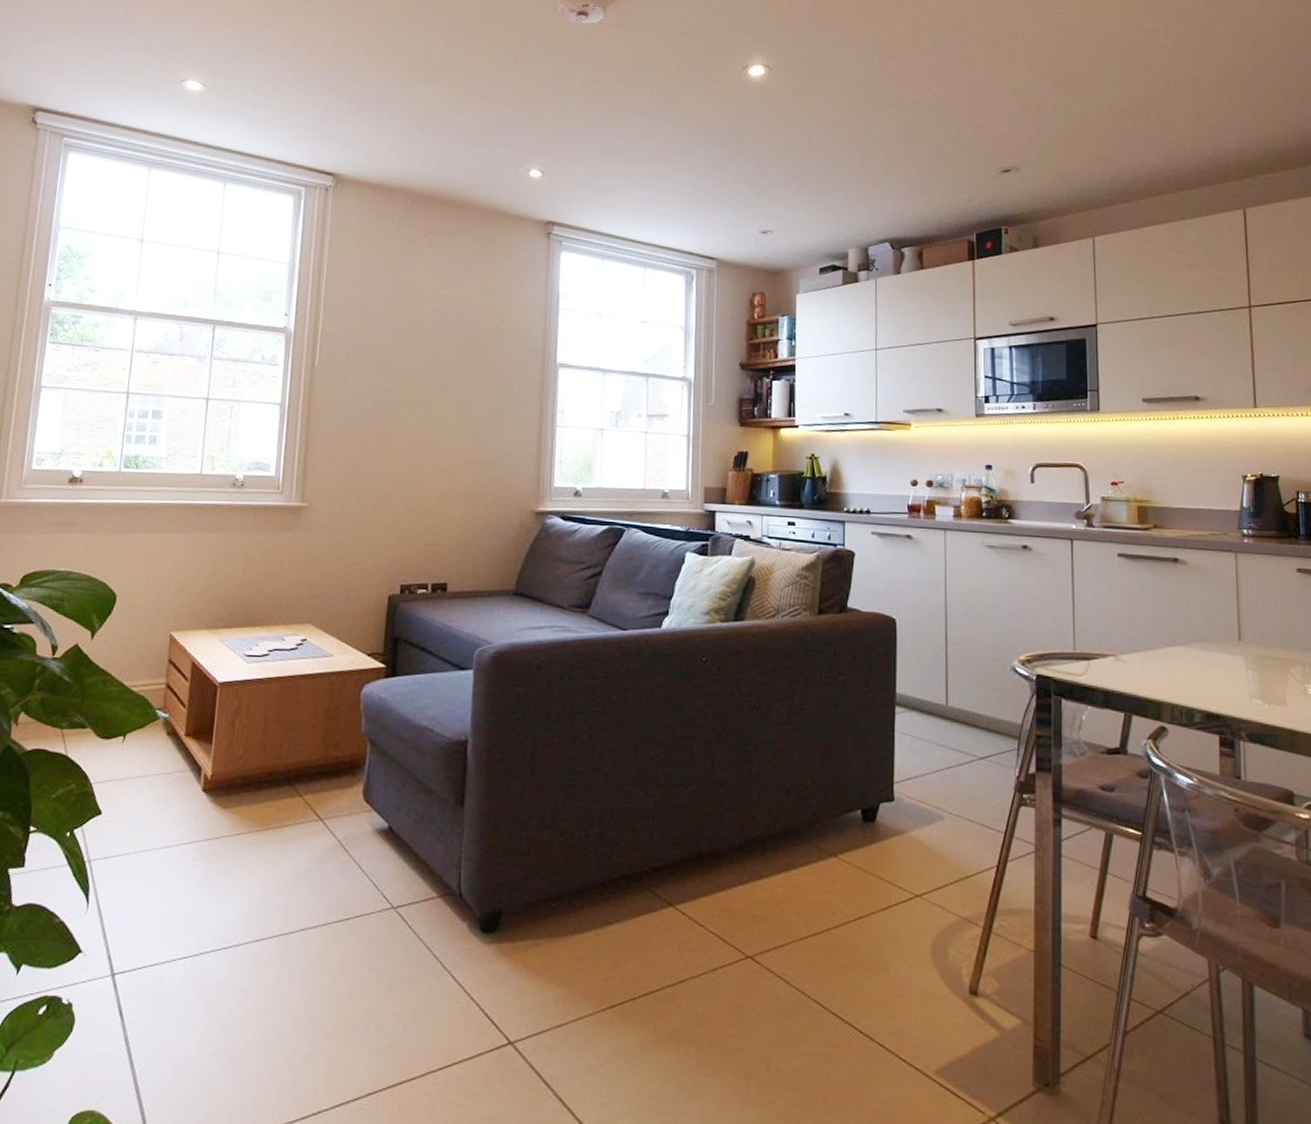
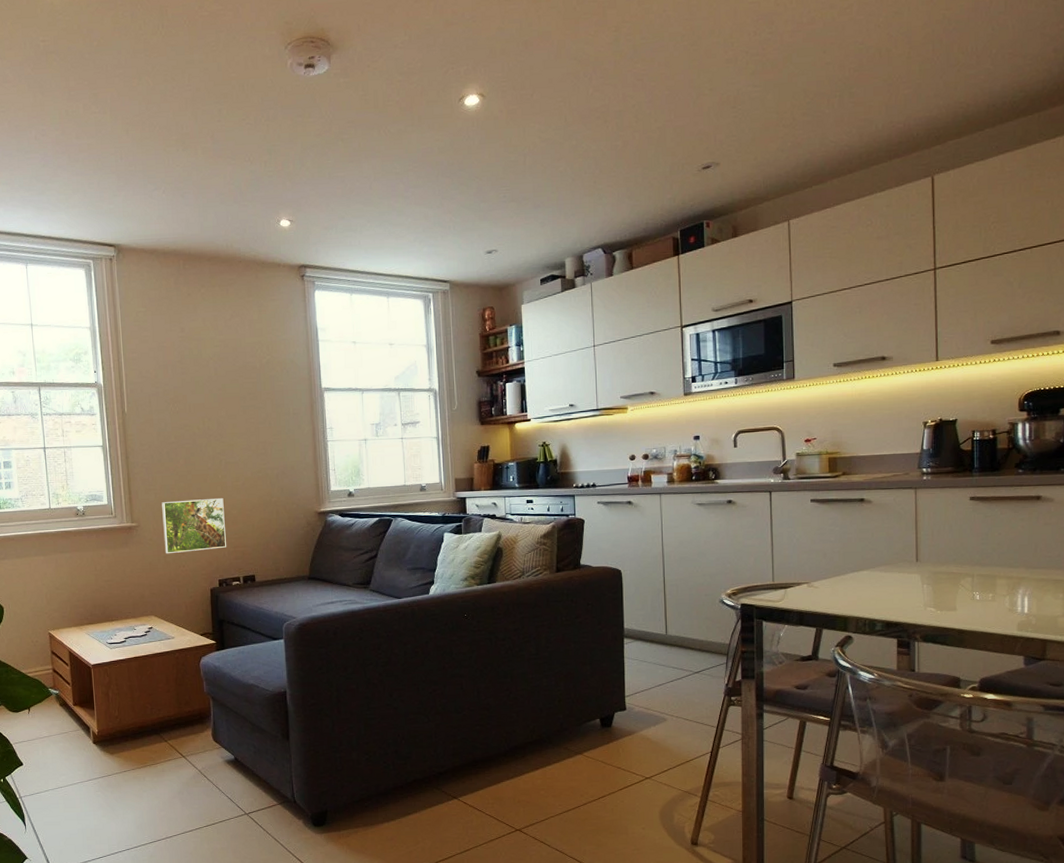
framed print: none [338,480,421,546] -> present [162,498,226,554]

